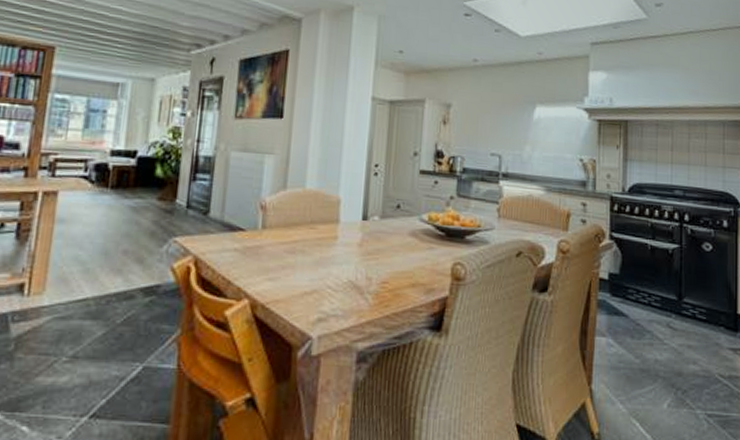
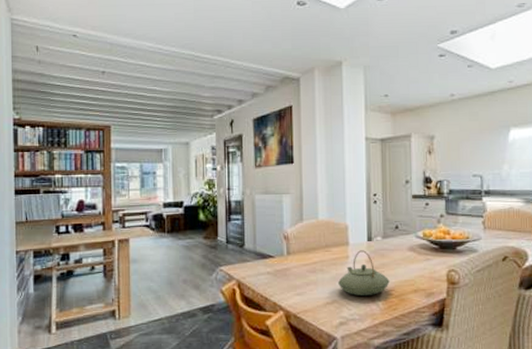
teapot: none [321,230,384,287] -> present [338,250,390,296]

